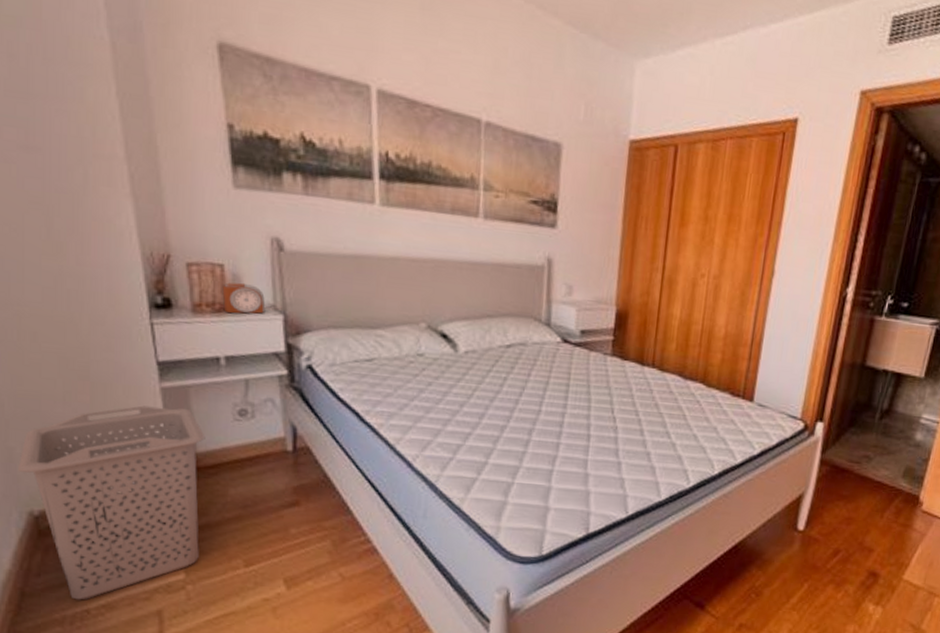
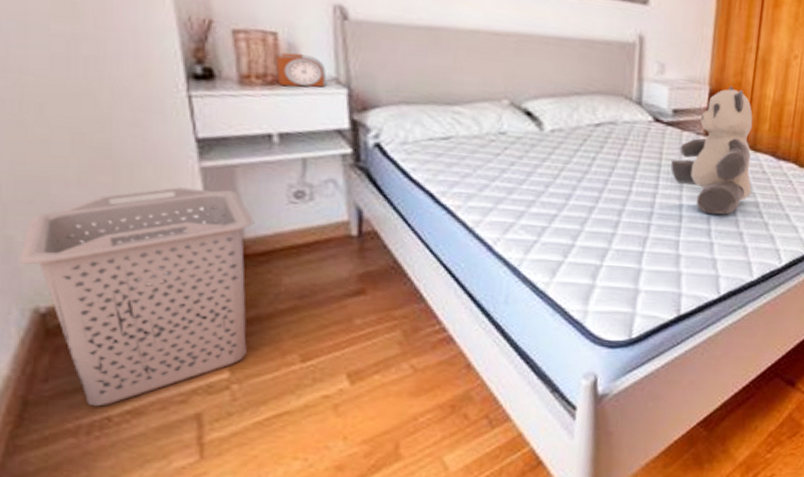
teddy bear: none [579,306,660,435] -> present [670,86,753,215]

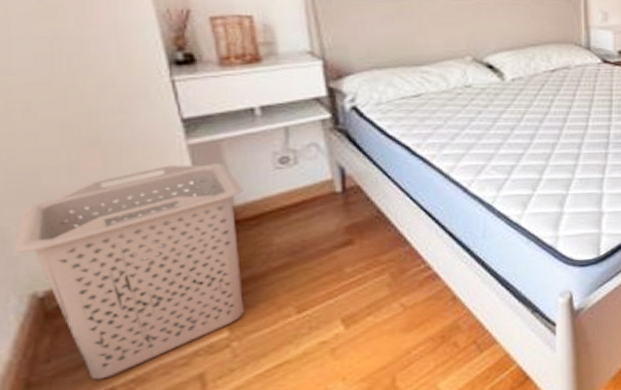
alarm clock: present [275,52,327,88] -> none [252,32,303,64]

